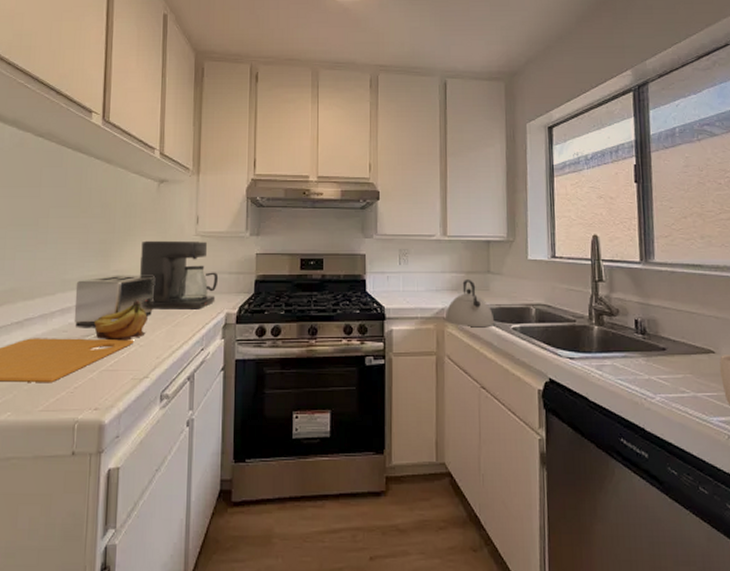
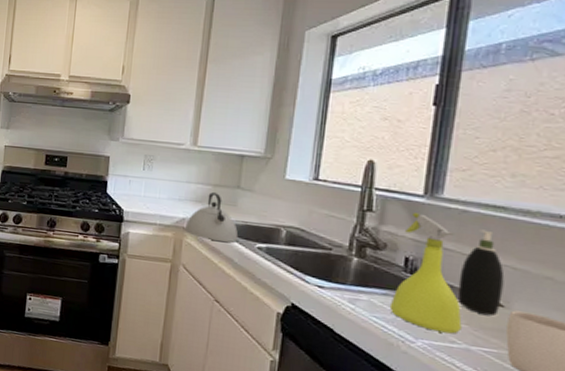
spray bottle: none [629,278,688,385] -> present [389,213,462,334]
soap dispenser: none [678,286,713,363] -> present [457,229,505,317]

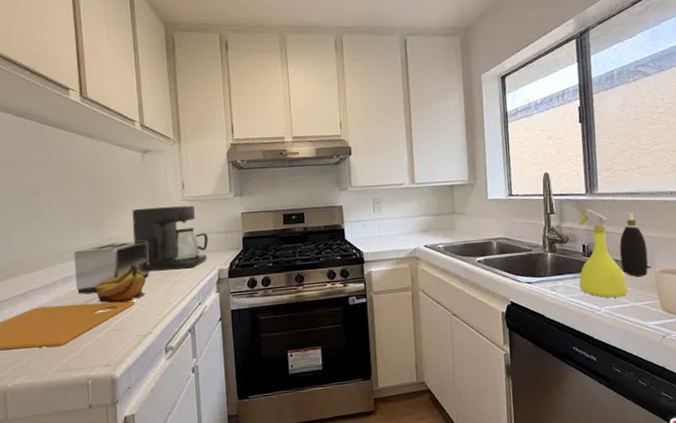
kettle: present [184,191,239,243] -> none [417,220,462,264]

